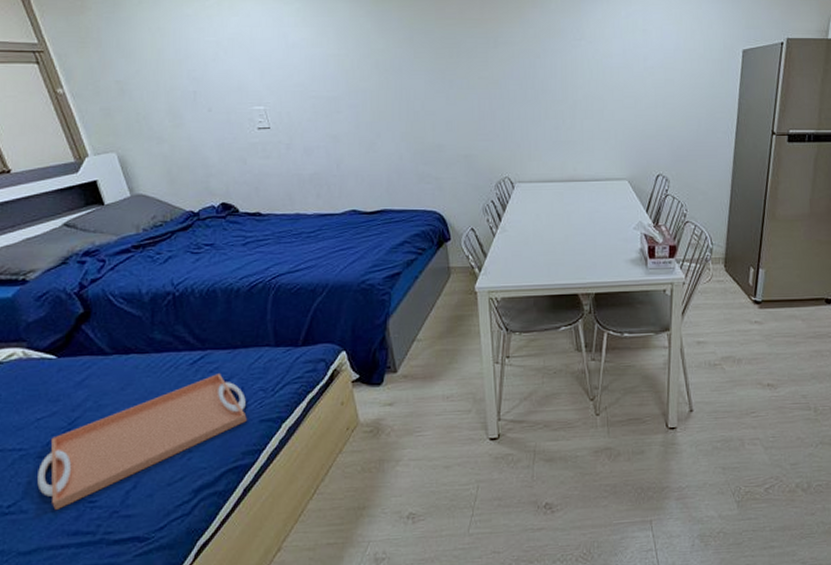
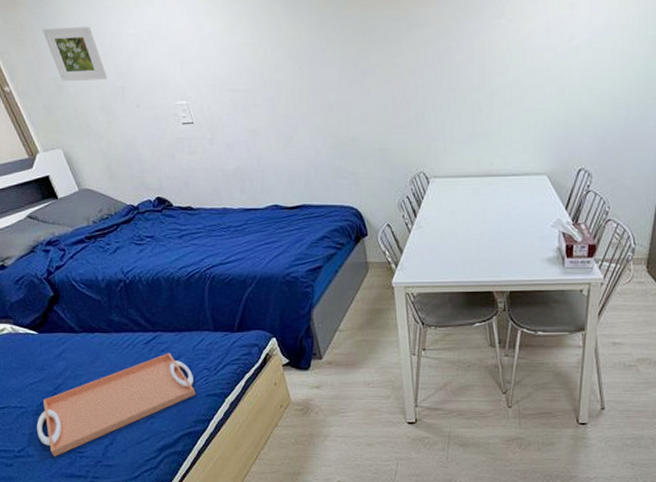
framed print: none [111,32,179,84] -> present [43,26,108,81]

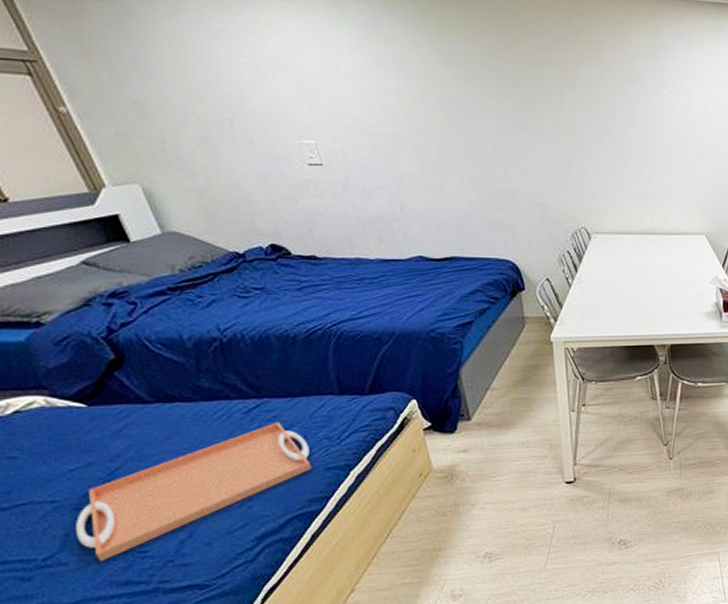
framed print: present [43,26,108,81] -> none [122,44,212,110]

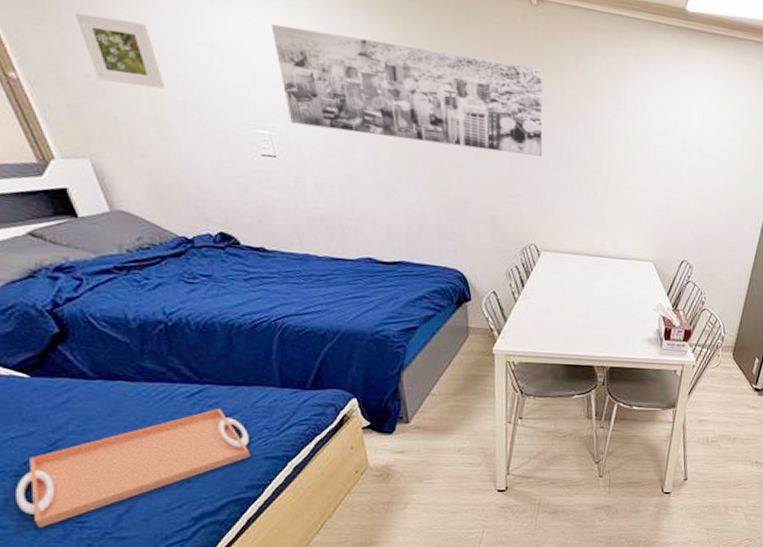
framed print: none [122,44,212,110] -> present [75,12,166,89]
wall art: none [311,36,585,140] -> present [271,23,544,156]

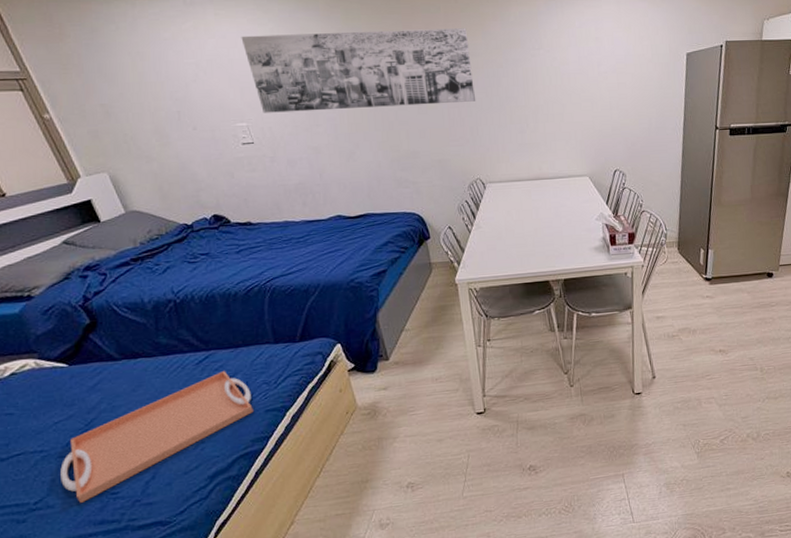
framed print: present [75,12,166,89] -> none [92,56,163,107]

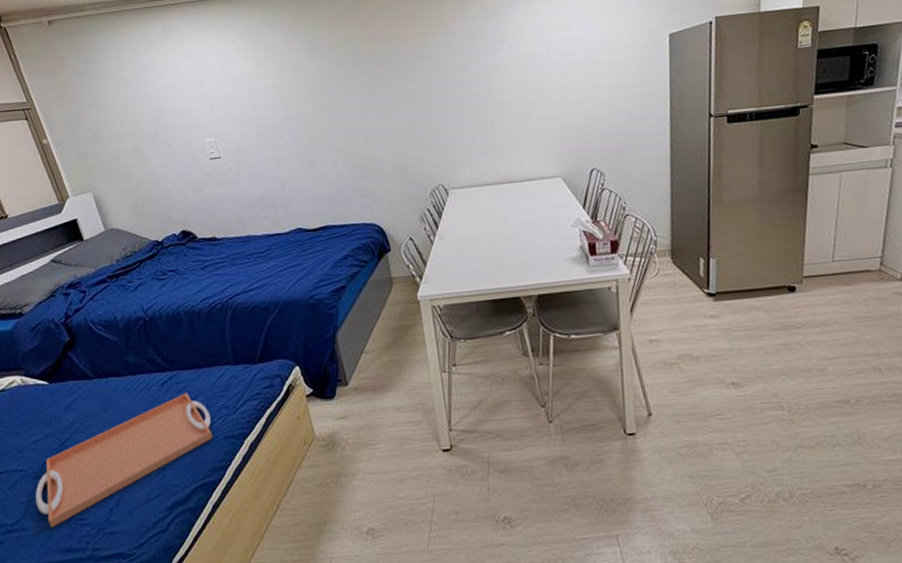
wall art: present [241,28,475,113] -> none [212,28,436,128]

